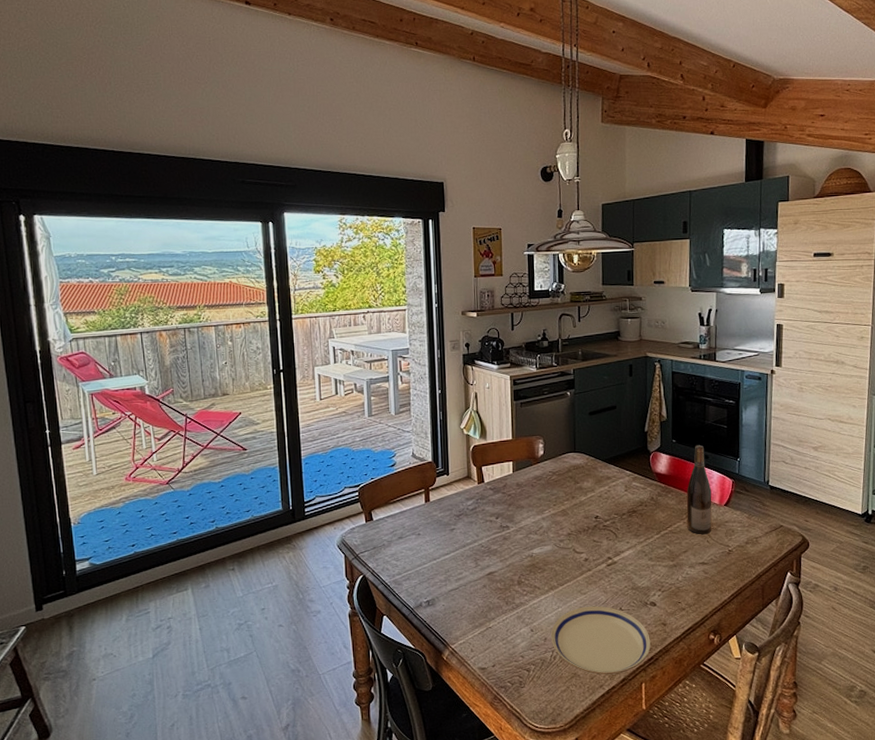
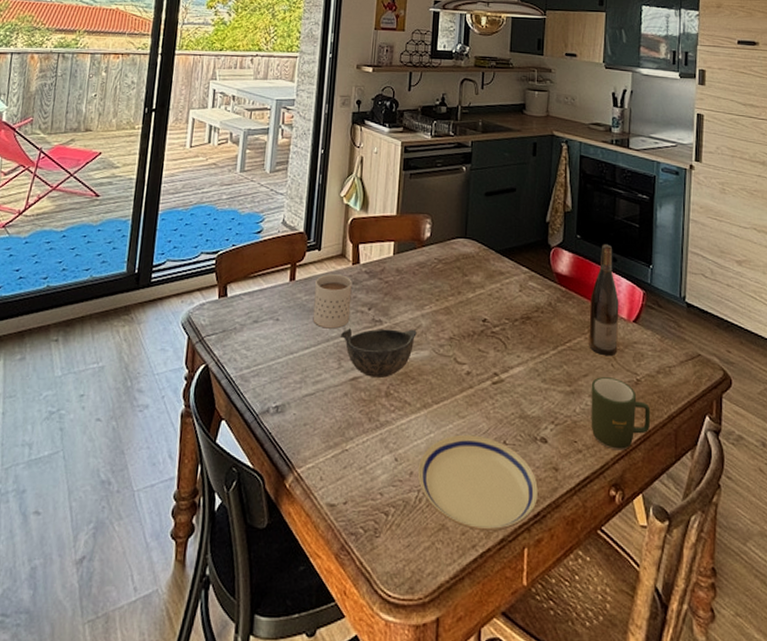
mug: none [448,493,481,537] -> present [313,274,353,329]
bowl: none [475,531,540,571] -> present [341,328,417,378]
mug: none [690,551,742,606] -> present [591,377,651,451]

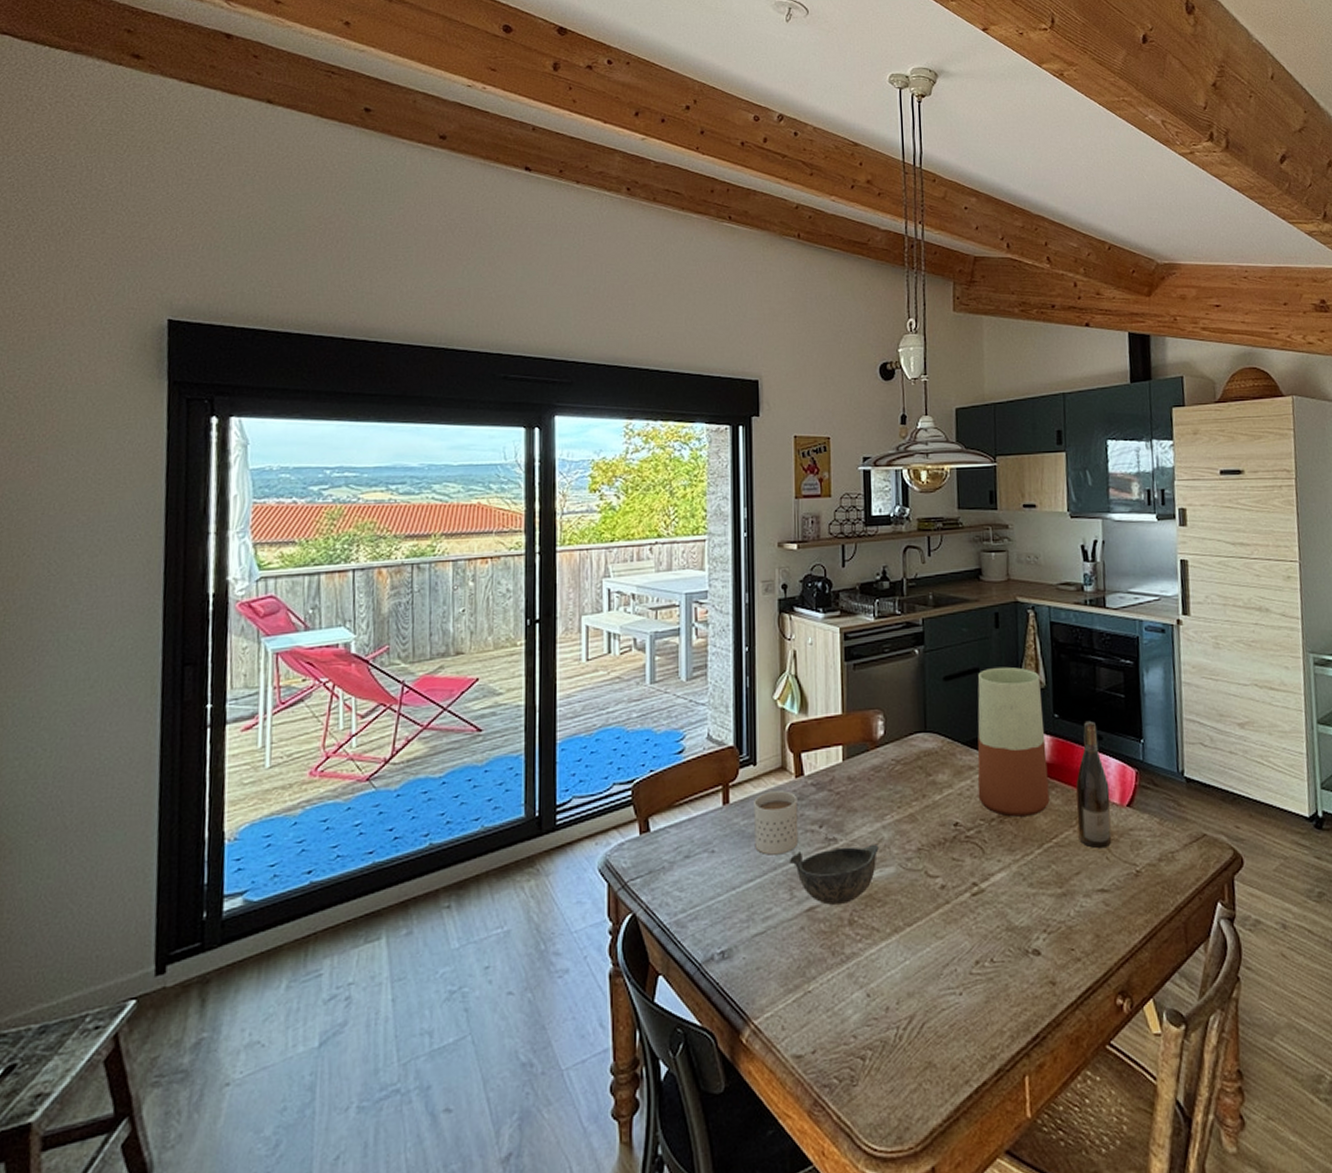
plate: present [417,434,538,532] -> none [894,956,1035,1064]
vase: none [505,189,568,321] -> present [977,666,1050,817]
mug: present [591,377,651,451] -> none [1085,872,1156,954]

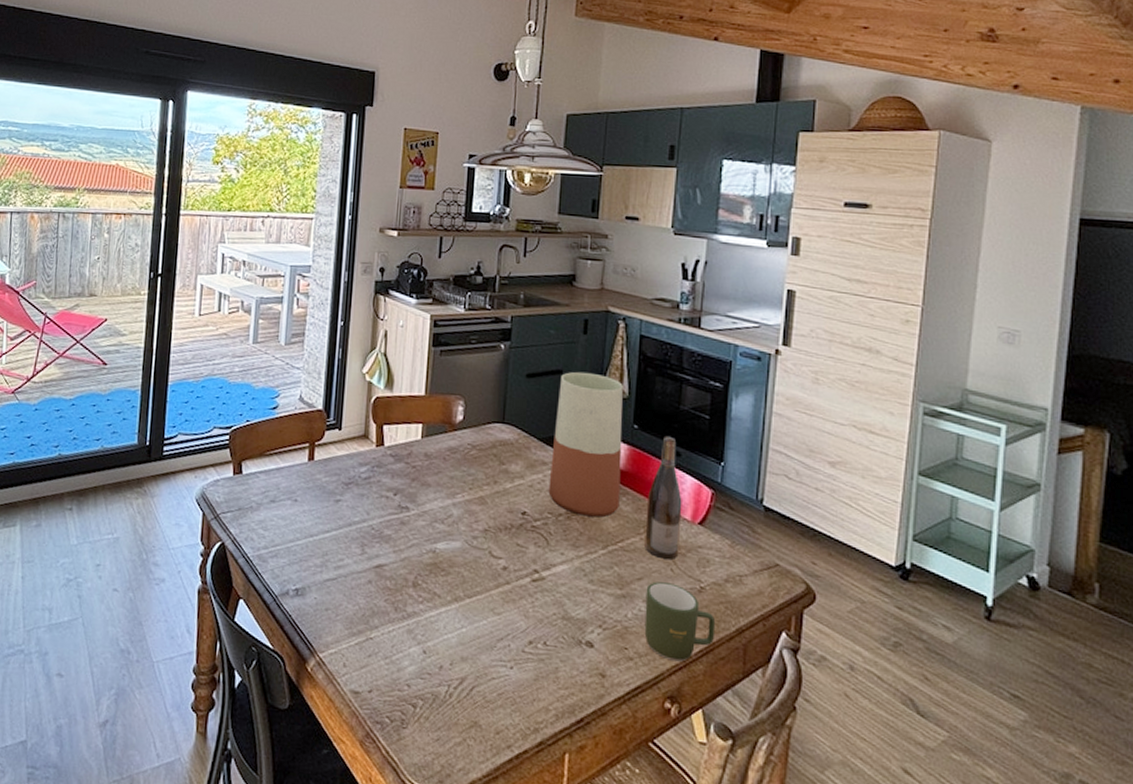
mug: present [754,790,799,855] -> none [333,455,376,514]
bowl: present [790,845,879,905] -> none [364,513,448,567]
mug: none [1085,872,1156,954] -> present [644,581,716,662]

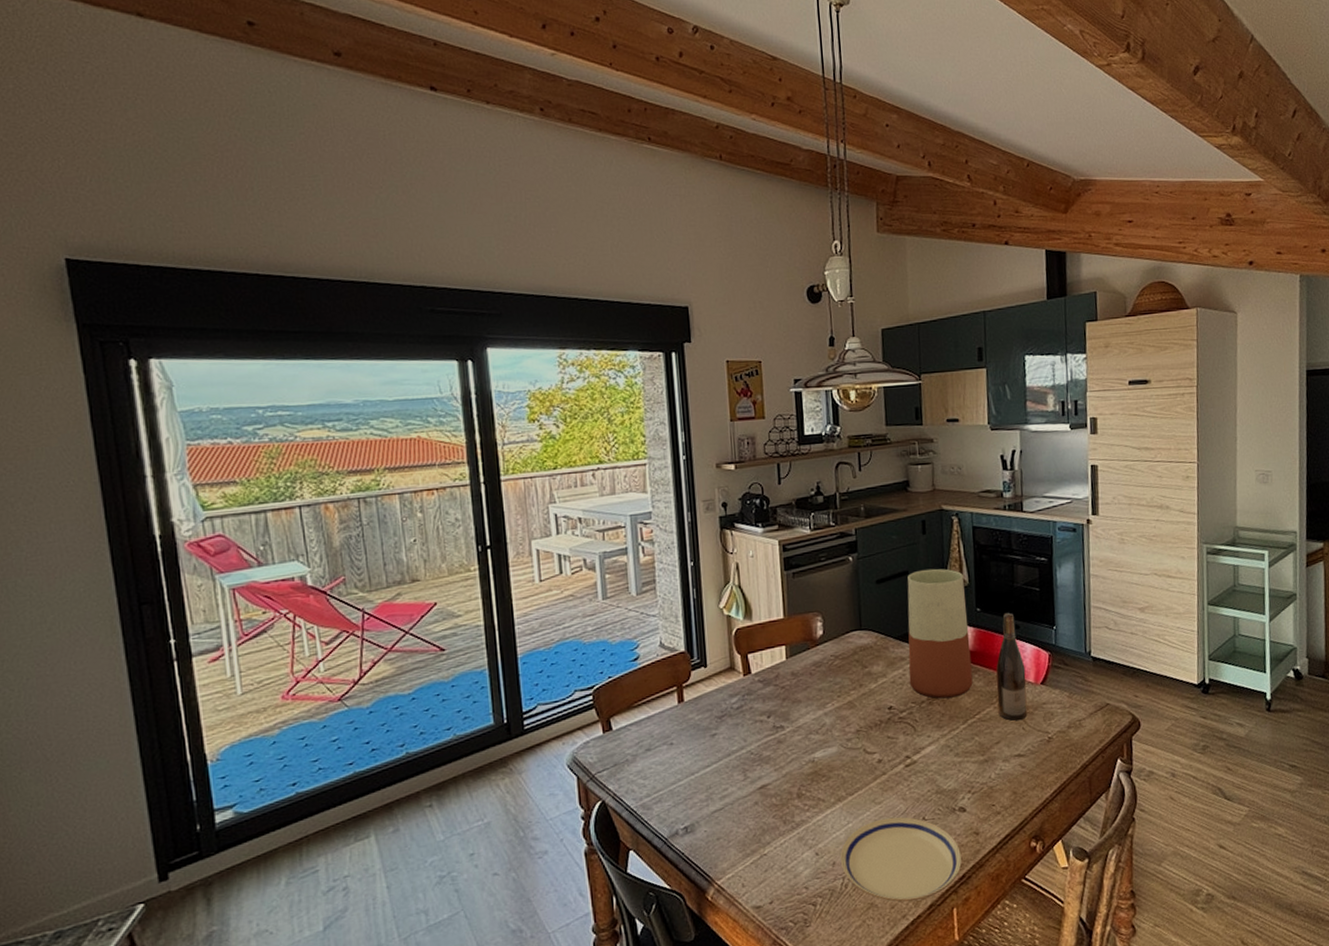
plate: none [448,631,582,734] -> present [840,816,962,902]
mug: present [644,581,716,662] -> none [1004,740,1065,806]

